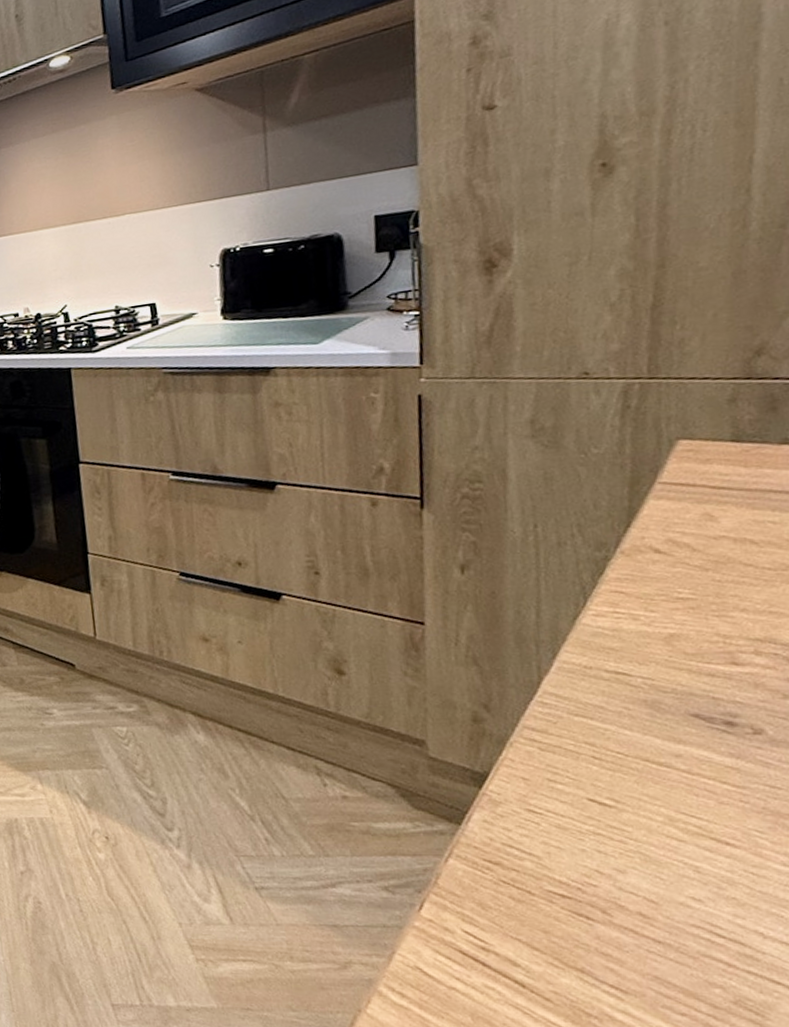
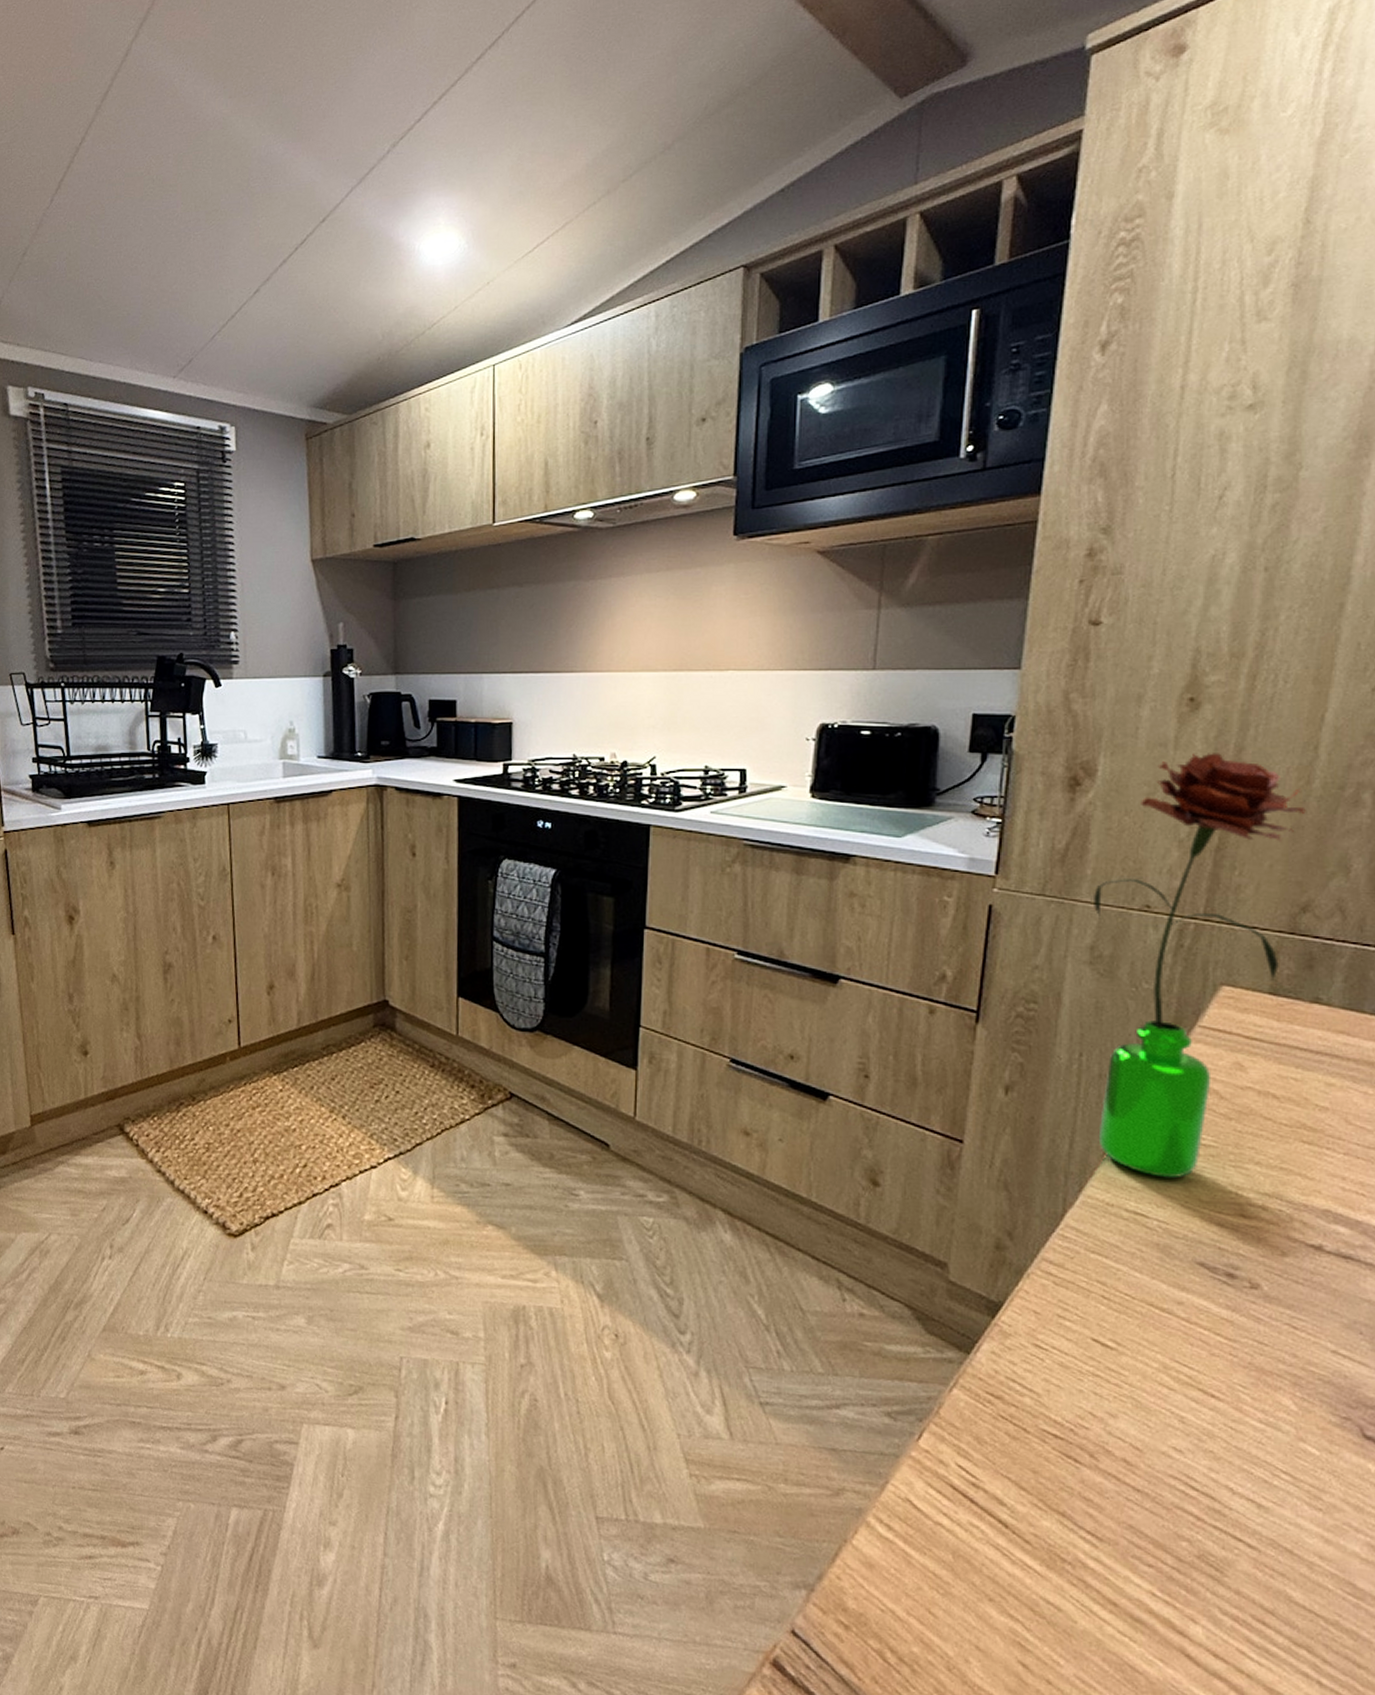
flower: none [526,212,746,636] -> present [1094,753,1306,1179]

